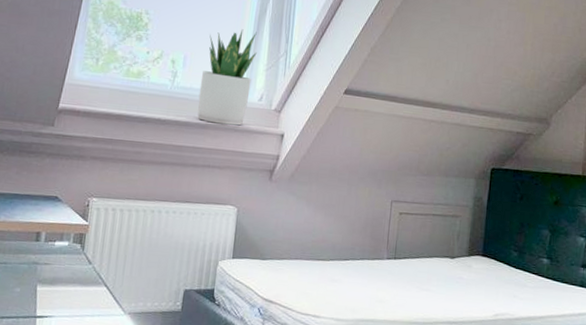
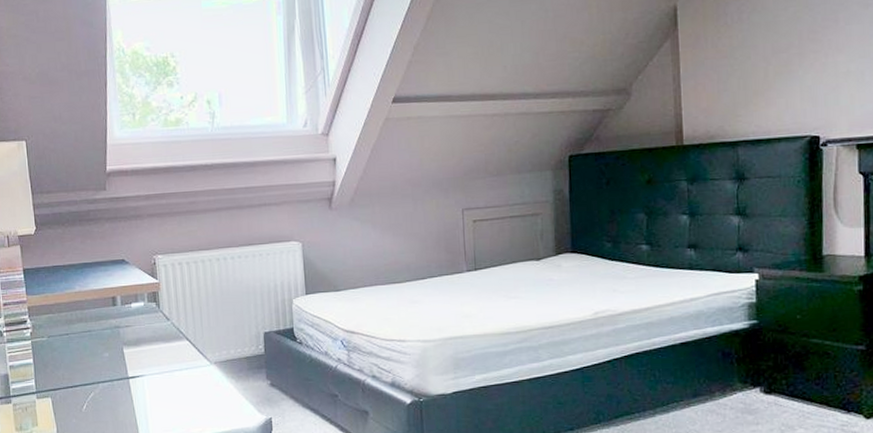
planter: present [197,29,257,126] -> none [239,53,293,159]

